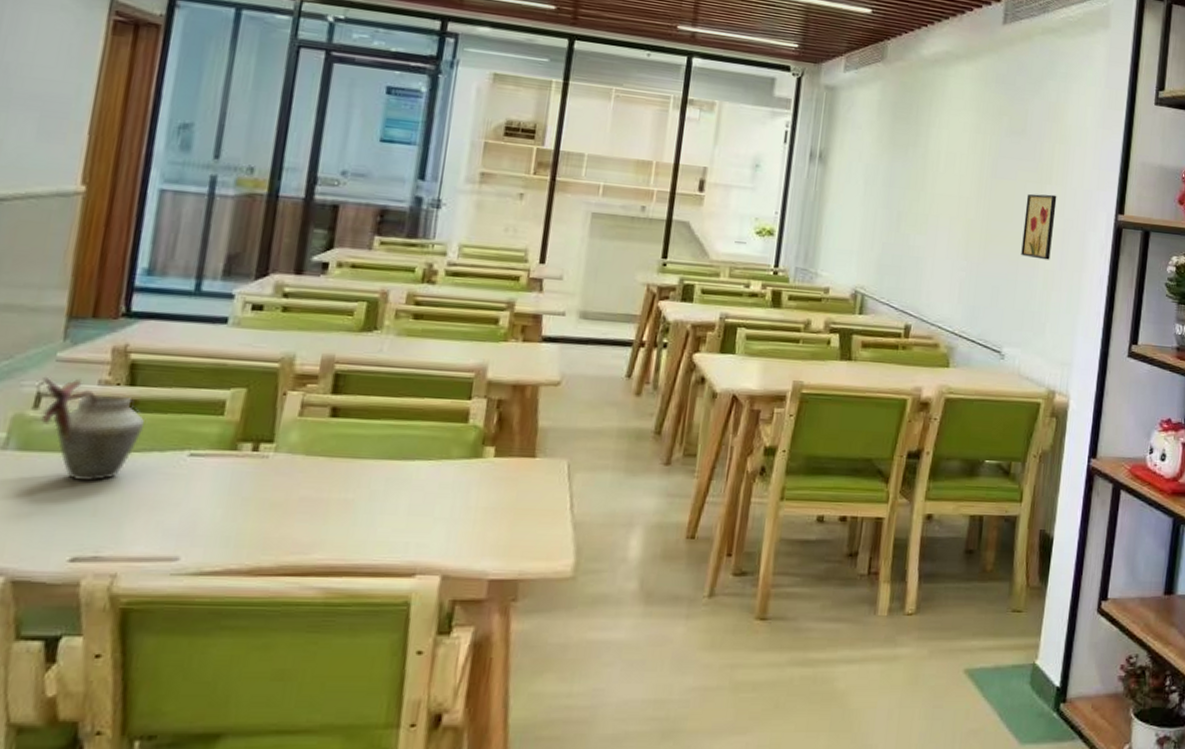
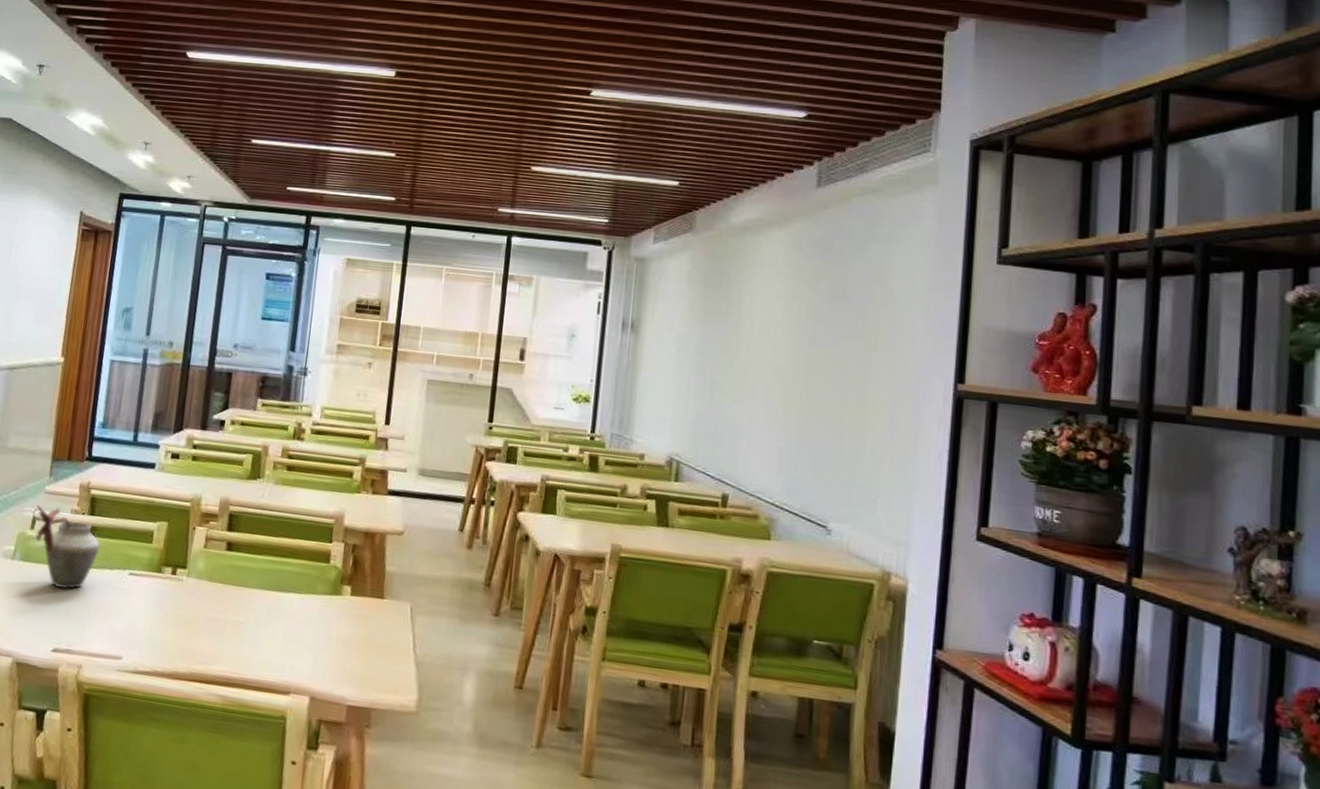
wall art: present [1021,193,1057,260] -> none [846,361,885,432]

